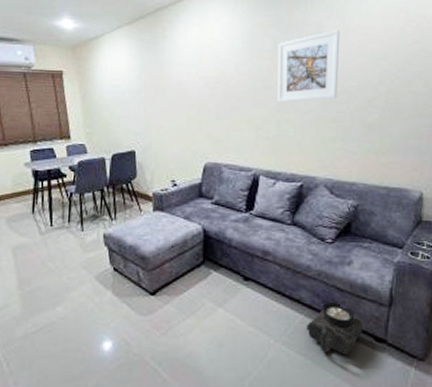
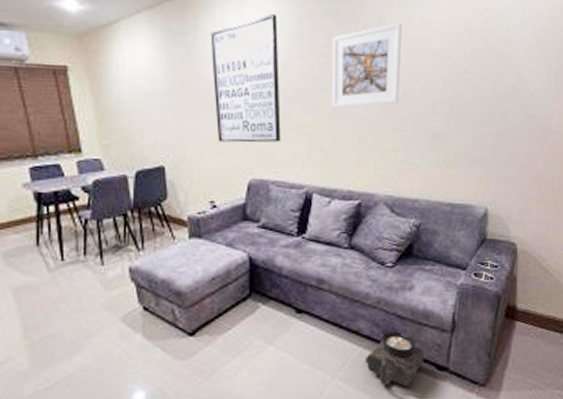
wall art: none [175,25,233,132] -> present [210,13,281,143]

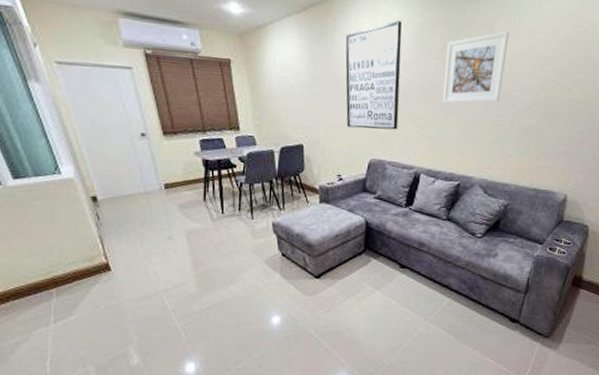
lantern: present [366,330,425,387] -> none [452,287,502,332]

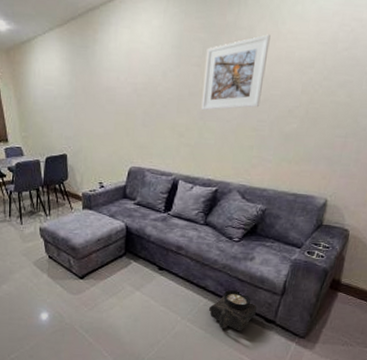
wall art: present [345,20,402,130] -> none [105,28,161,138]
lantern: none [452,287,502,332] -> present [209,289,258,331]

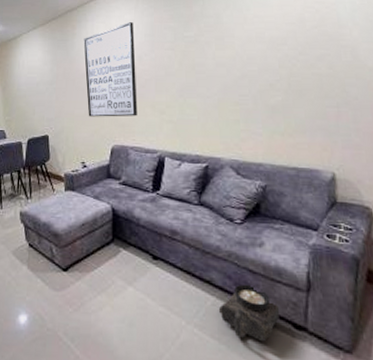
wall art: none [105,28,161,138] -> present [83,21,138,117]
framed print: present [201,34,271,111] -> none [178,19,239,89]

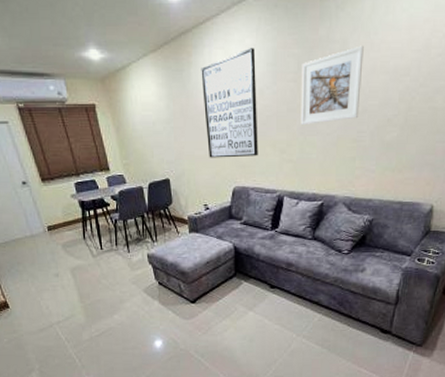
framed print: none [178,19,239,89] -> present [300,45,364,126]
lantern: present [219,284,280,342] -> none [324,302,372,344]

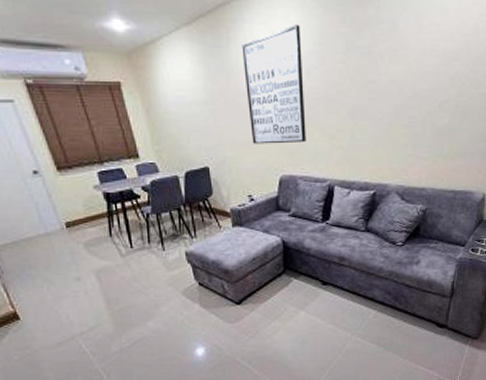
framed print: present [300,45,364,126] -> none [350,27,413,110]

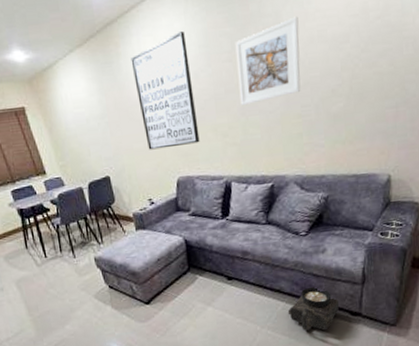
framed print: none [350,27,413,110] -> present [235,16,301,106]
lantern: none [379,297,428,341] -> present [289,287,340,332]

